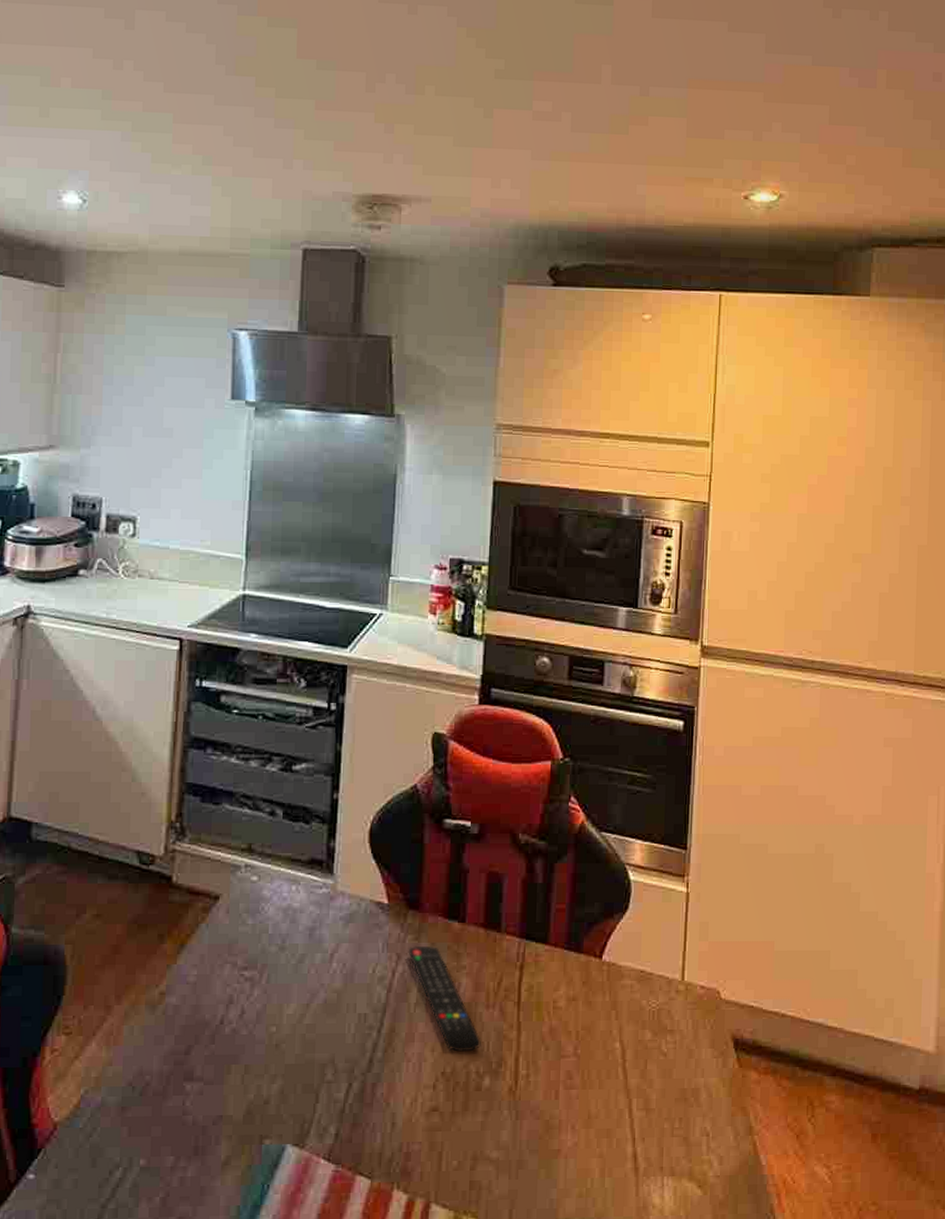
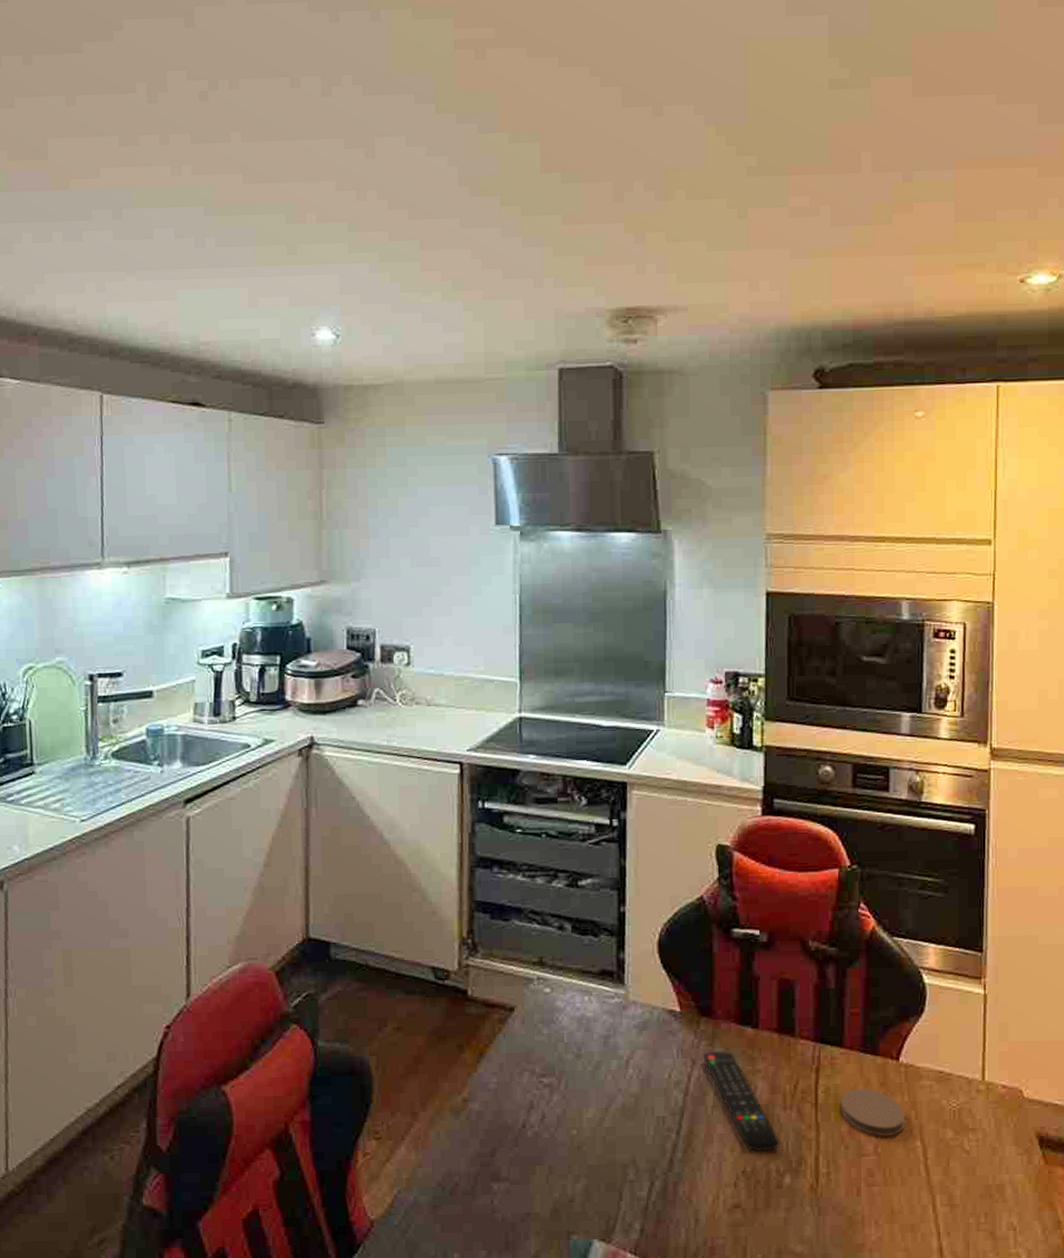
coaster: none [543,986,606,1037] -> present [841,1088,905,1136]

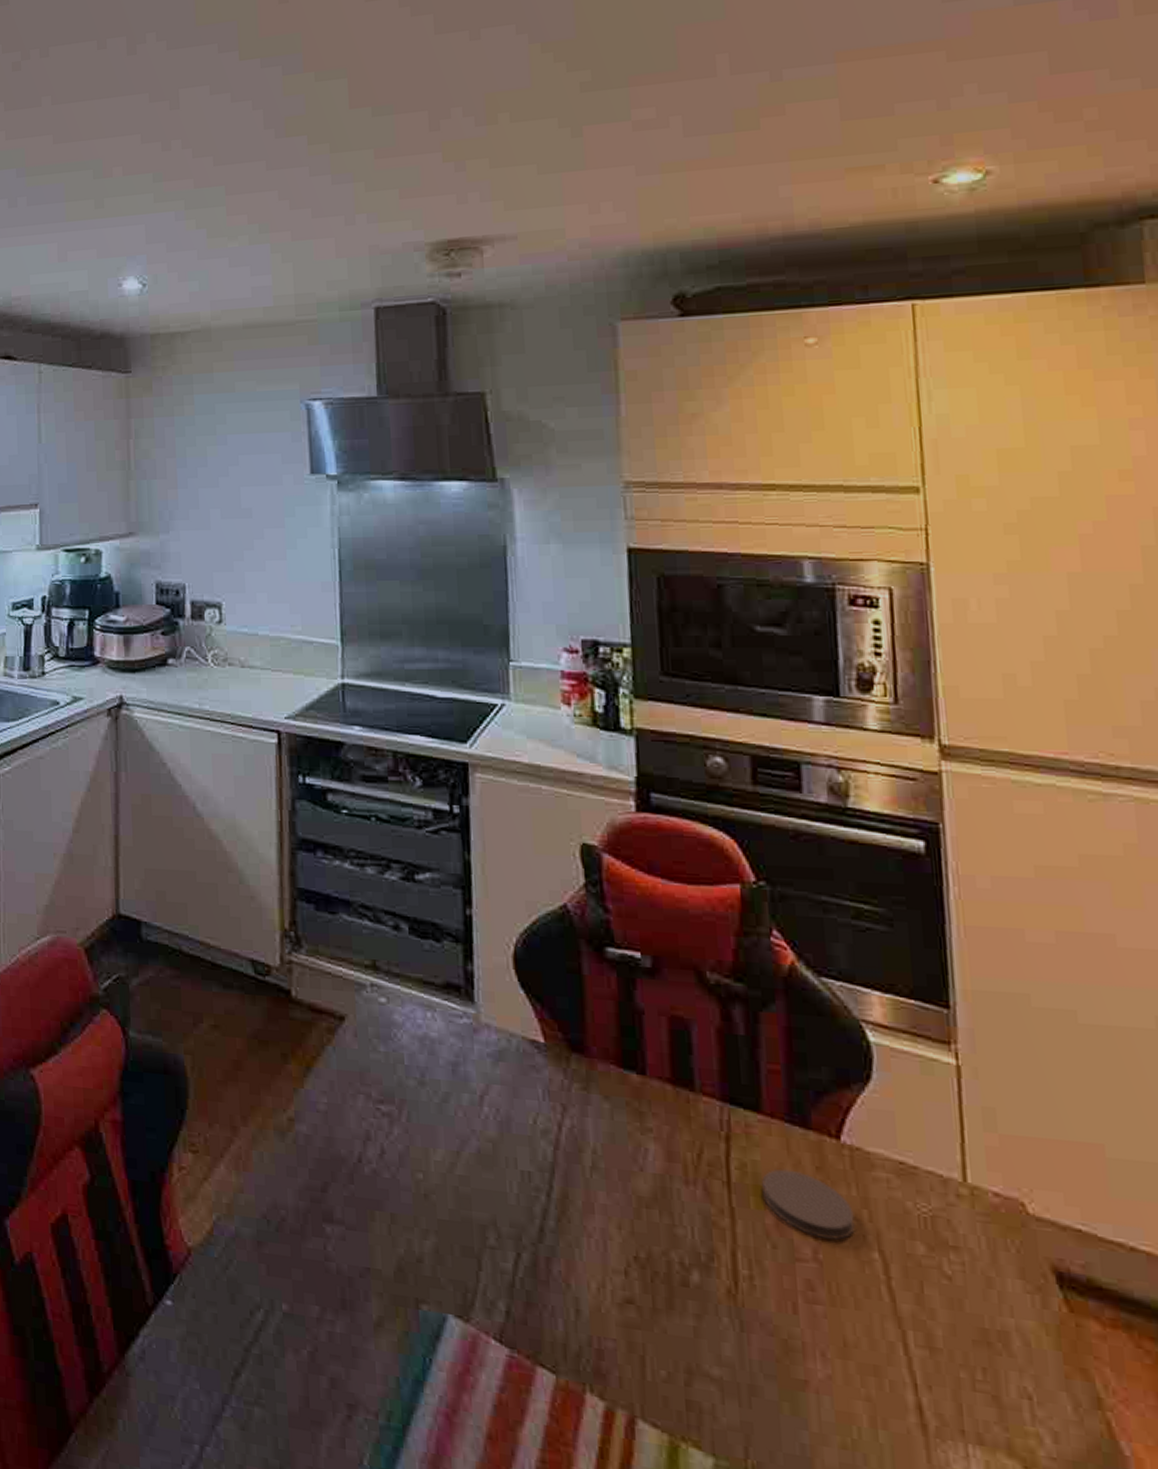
remote control: present [703,1050,780,1152] -> none [576,1096,683,1235]

